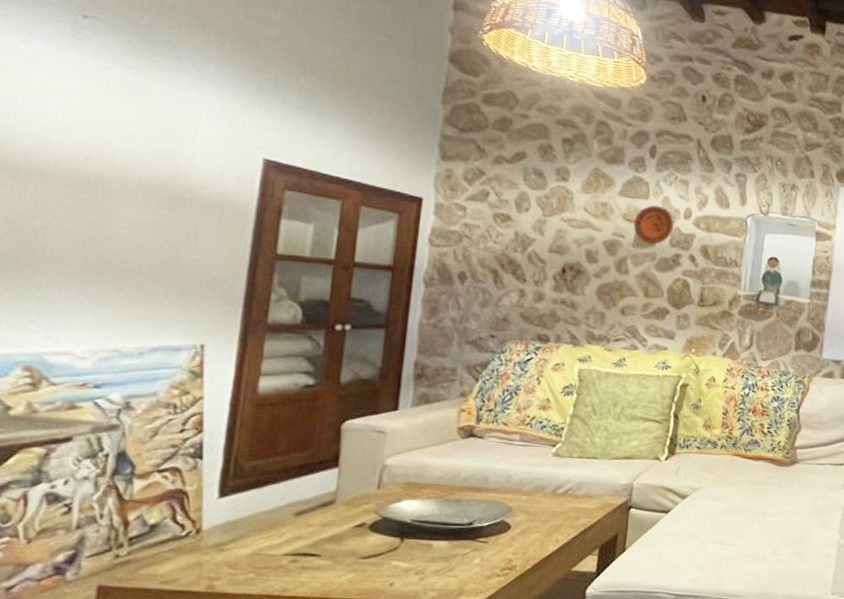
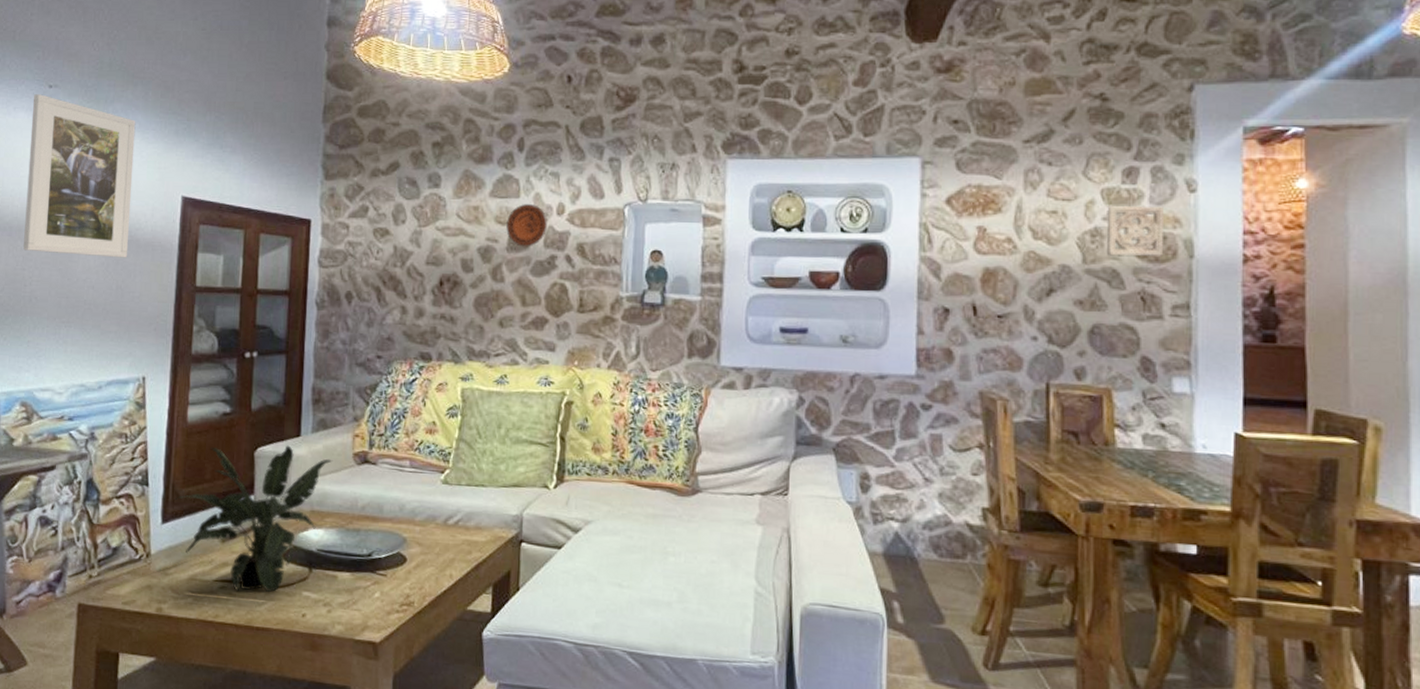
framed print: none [35,22,206,217] -> present [23,94,136,258]
potted plant: none [237,418,435,564] -> present [175,445,333,592]

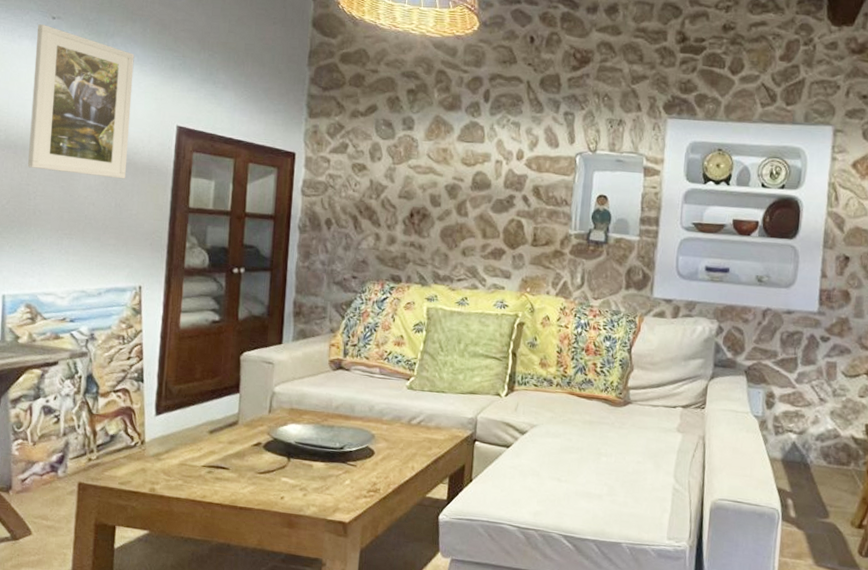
potted plant: present [175,445,333,592] -> none [167,350,311,477]
decorative plate: present [506,204,547,247] -> none [471,149,508,187]

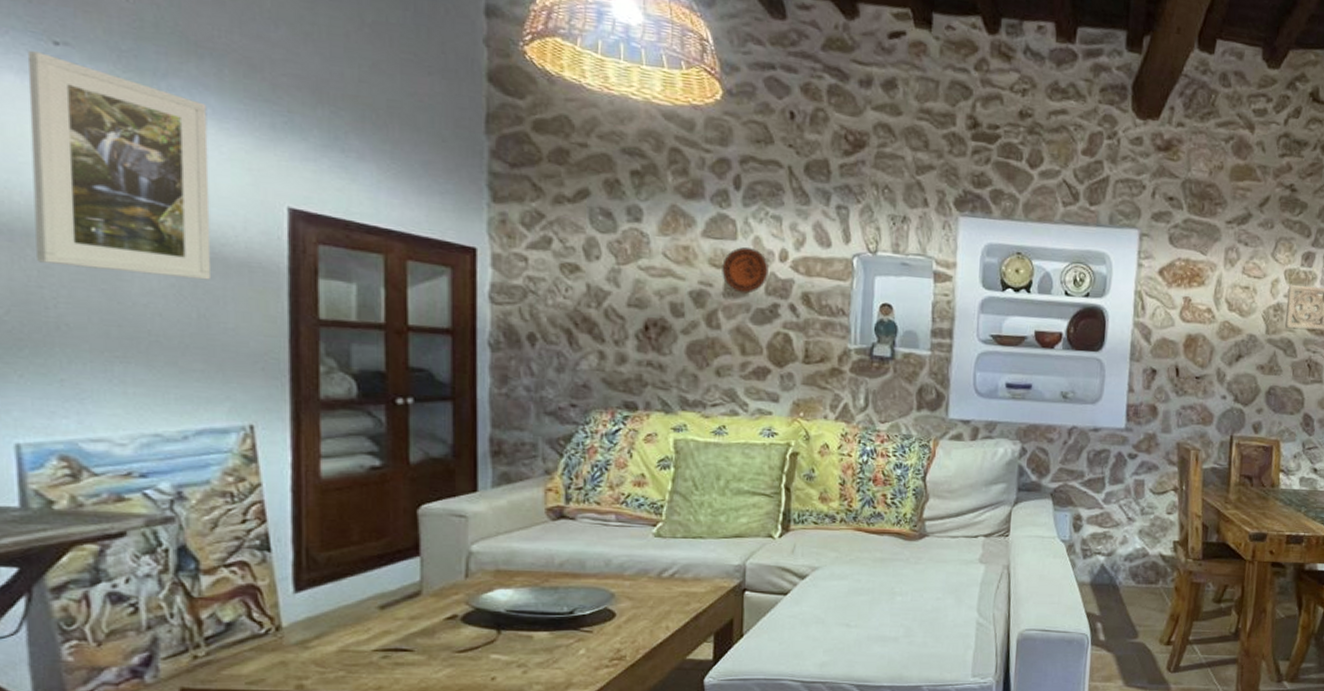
decorative plate: none [471,149,508,187] -> present [722,247,769,294]

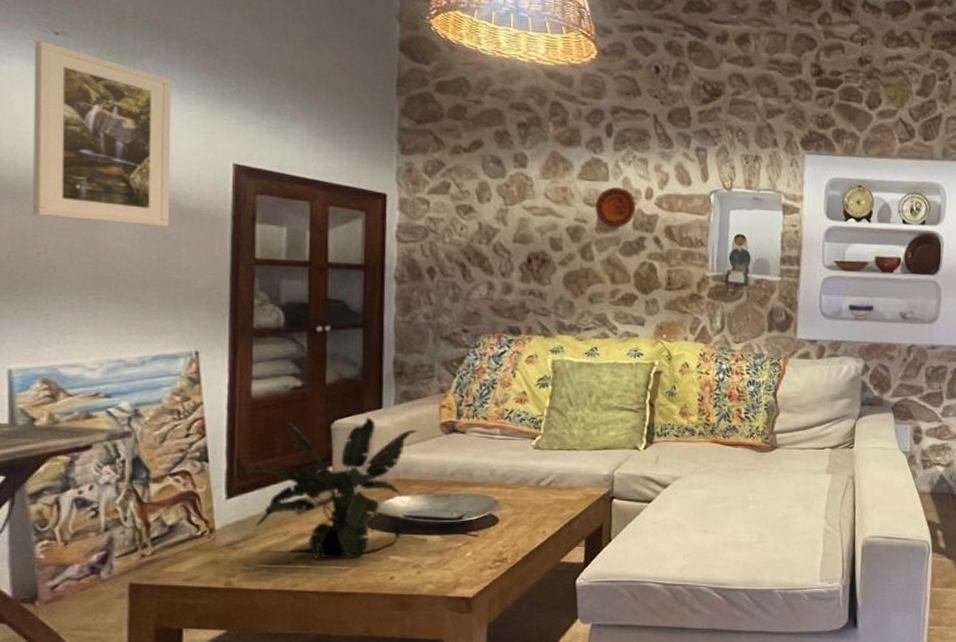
potted plant: none [310,501,521,660] -> present [240,417,419,560]

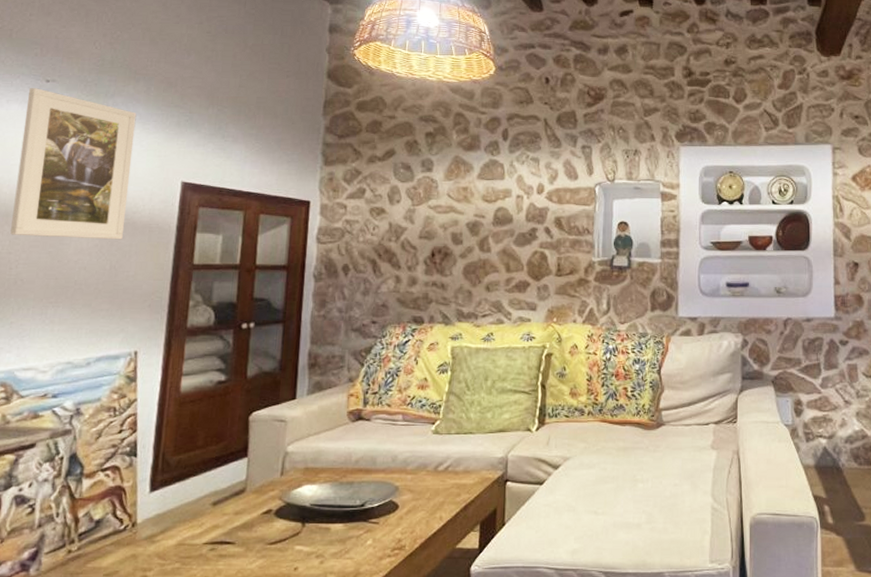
potted plant: present [240,417,419,560] -> none [164,408,328,552]
decorative plate: present [595,187,636,229] -> none [492,185,529,222]

